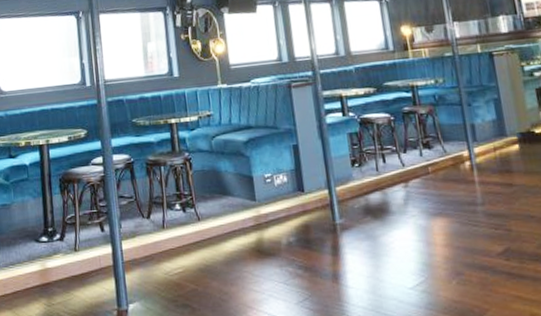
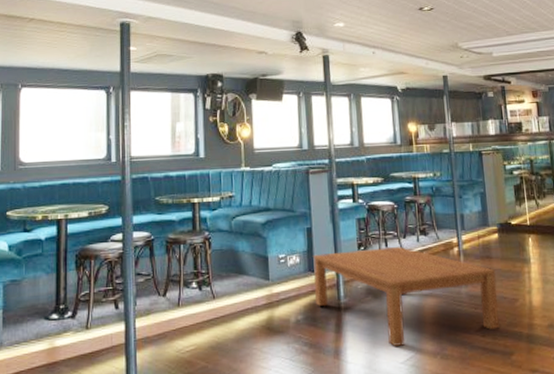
coffee table: none [302,162,527,270] -> present [313,246,499,346]

